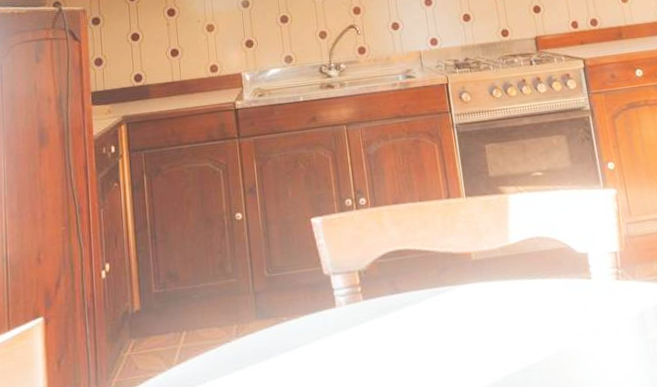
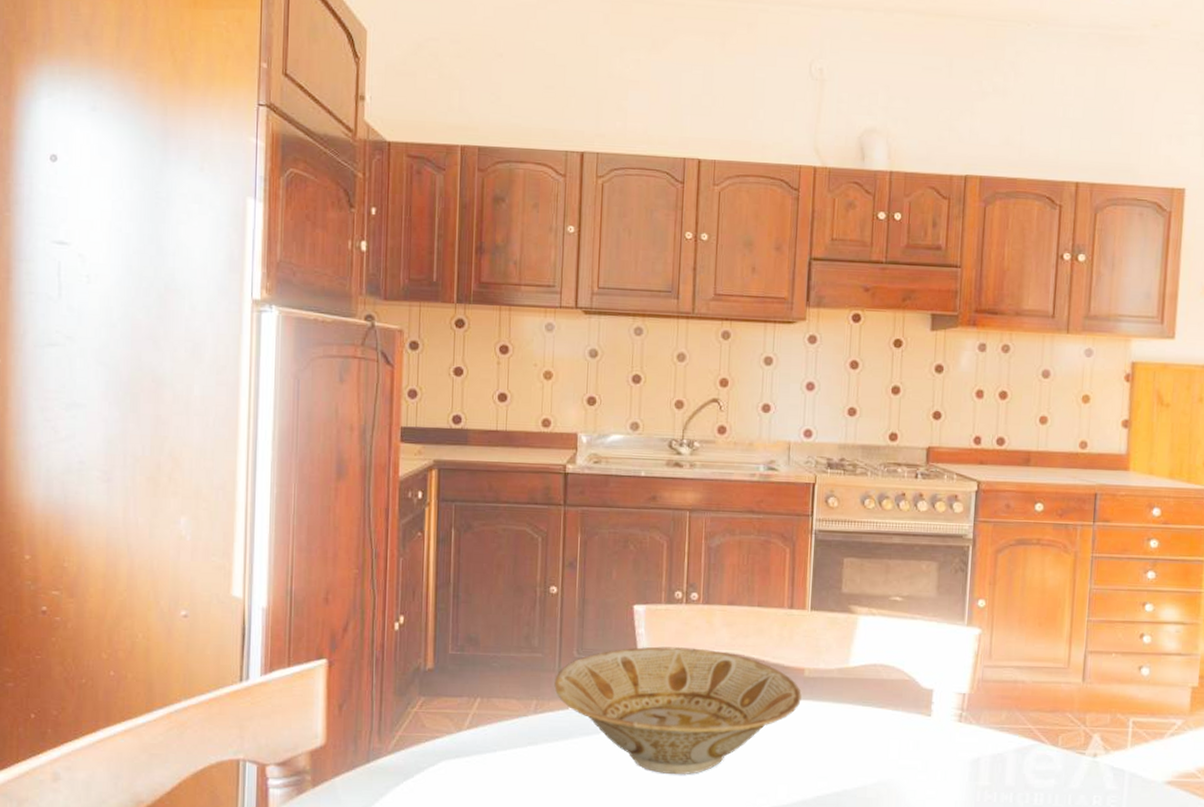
bowl: none [250,249,474,378] -> present [554,646,803,775]

